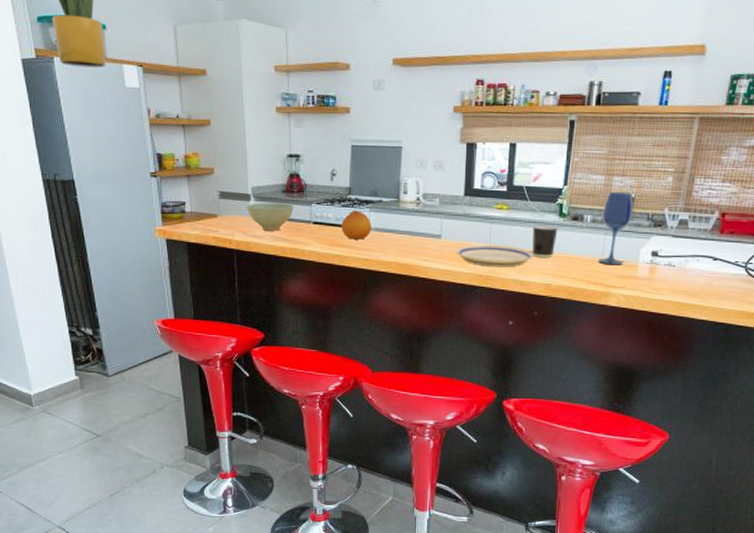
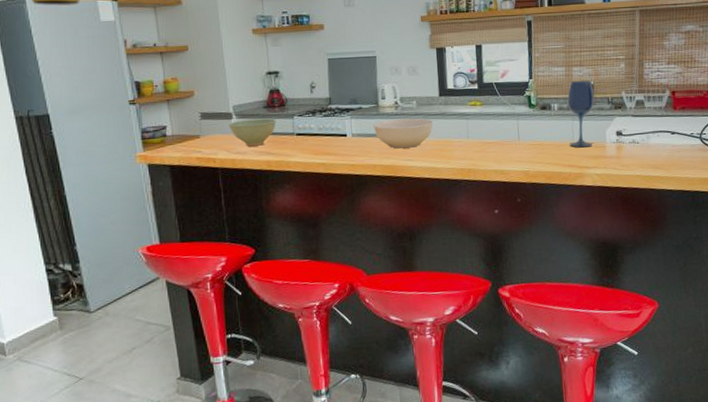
fruit: present [341,210,371,240] -> none [324,119,354,147]
bowl: none [391,216,455,248] -> present [372,118,433,149]
plate: present [455,244,535,267] -> none [436,138,511,160]
mug: present [532,226,558,259] -> none [505,117,530,147]

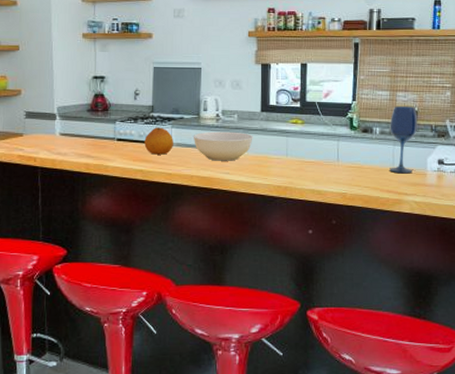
bowl: present [228,118,276,147] -> none [51,121,98,148]
fruit: none [324,119,354,147] -> present [144,127,173,155]

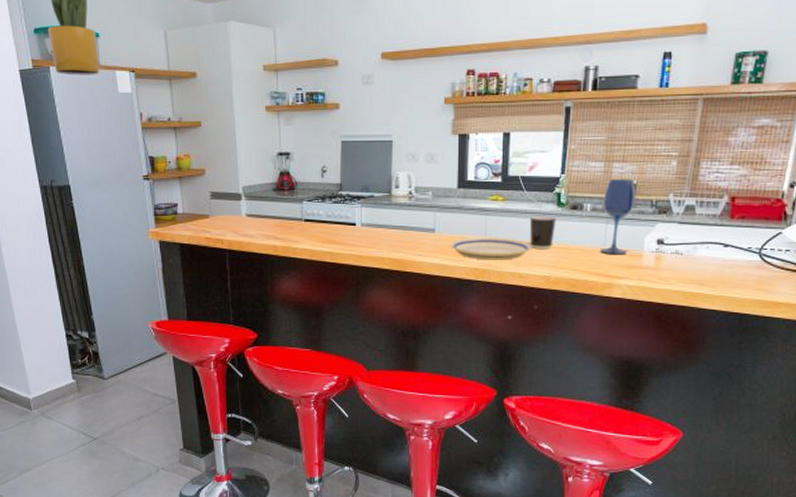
fruit: present [144,127,173,155] -> none [333,206,363,236]
bowl: present [193,131,253,161] -> none [384,210,449,242]
plate: none [254,157,329,178] -> present [450,237,533,260]
mug: none [326,138,350,169] -> present [529,216,556,250]

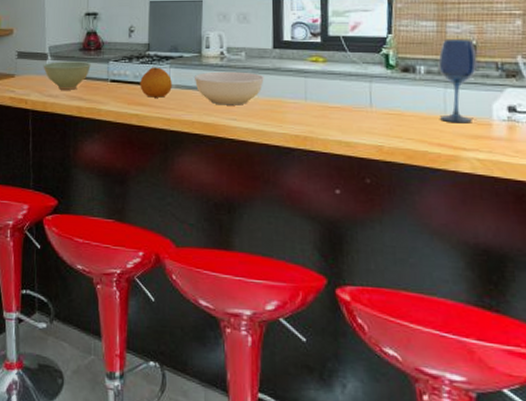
bowl: none [237,202,285,230] -> present [43,61,91,90]
fruit: none [333,206,363,236] -> present [140,67,172,98]
bowl: none [384,210,449,242] -> present [193,71,264,105]
plate: present [450,237,533,260] -> none [266,101,360,127]
mug: present [529,216,556,250] -> none [354,79,386,116]

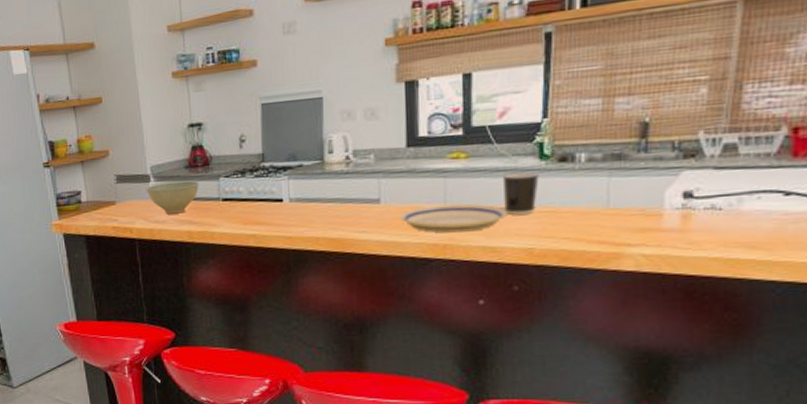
fruit: present [140,67,172,98] -> none [255,179,292,215]
bowl: present [193,71,264,105] -> none [316,177,397,217]
plate: none [266,101,360,127] -> present [400,203,508,233]
mug: none [354,79,386,116] -> present [502,172,539,216]
wineglass: present [438,40,477,123] -> none [602,116,650,217]

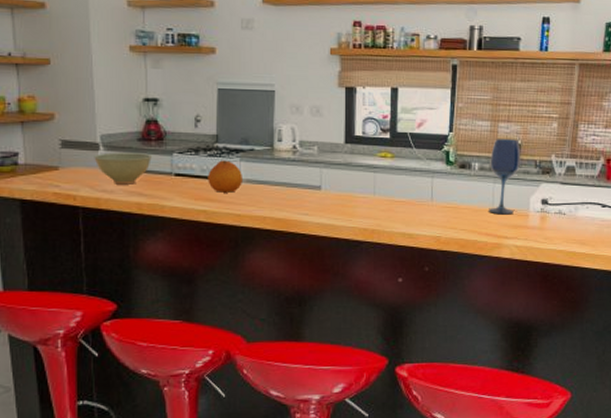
fruit: none [255,179,292,215] -> present [208,160,242,193]
plate: present [400,203,508,233] -> none [337,195,422,220]
mug: present [502,172,539,216] -> none [418,174,446,209]
wineglass: none [602,116,650,217] -> present [489,139,521,215]

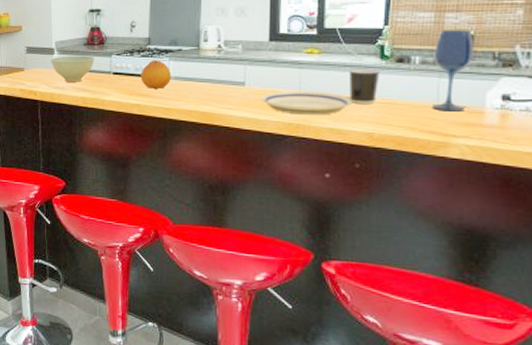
plate: none [337,195,422,220] -> present [261,91,353,115]
mug: none [418,174,446,209] -> present [348,70,380,105]

